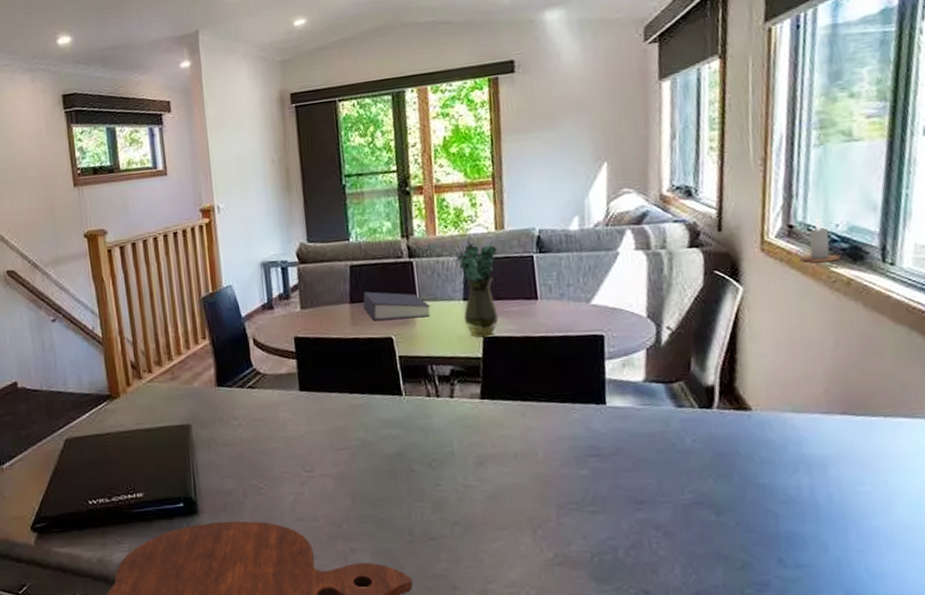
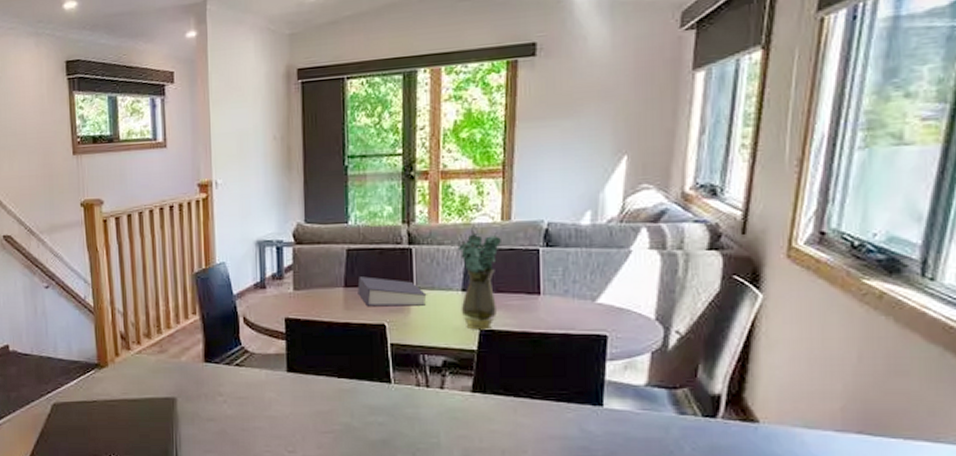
candle: present [800,217,842,263] -> none [830,225,876,274]

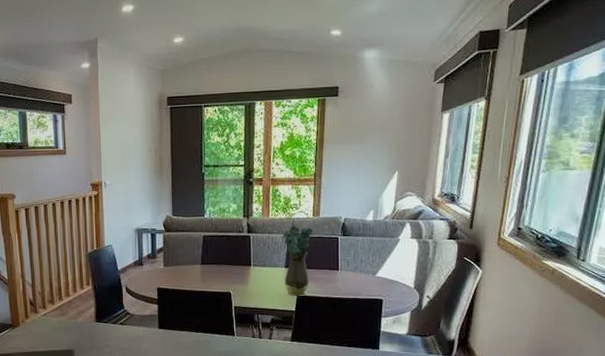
book: present [357,276,427,307] -> none [211,257,261,279]

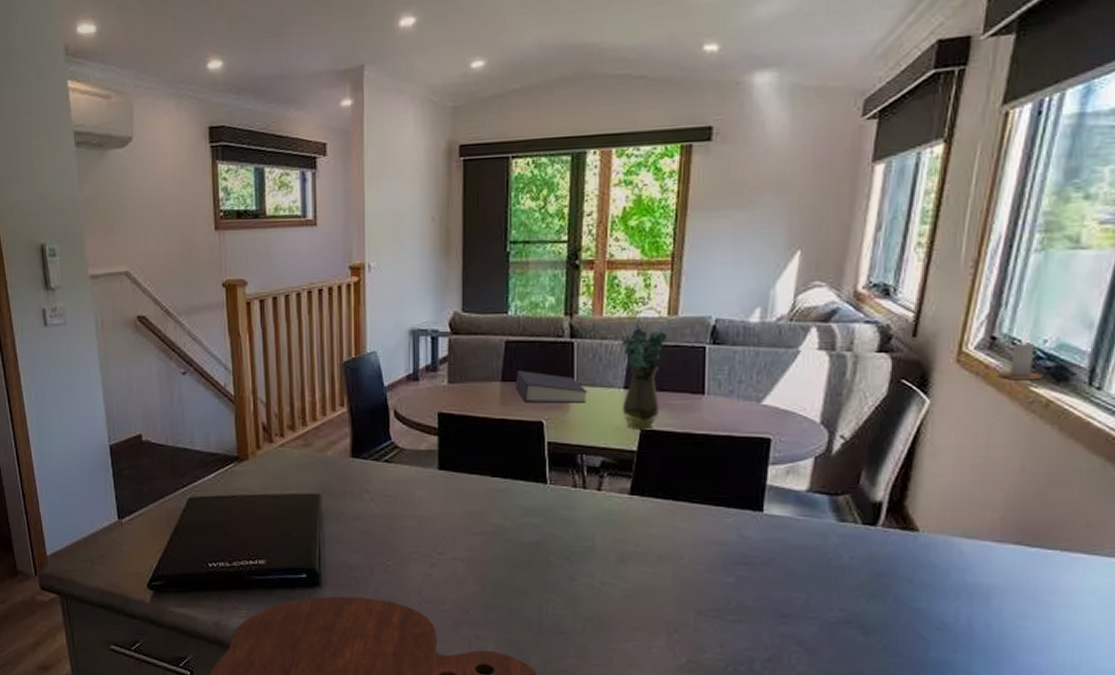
book: none [211,257,261,279] -> present [515,371,588,403]
candle: none [523,223,551,256] -> present [998,330,1044,381]

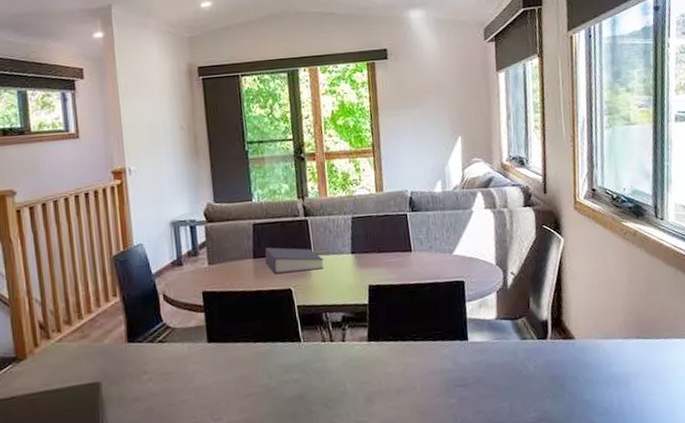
vase: present [621,324,667,430] -> none [344,200,381,287]
candle: present [998,330,1044,381] -> none [602,183,629,219]

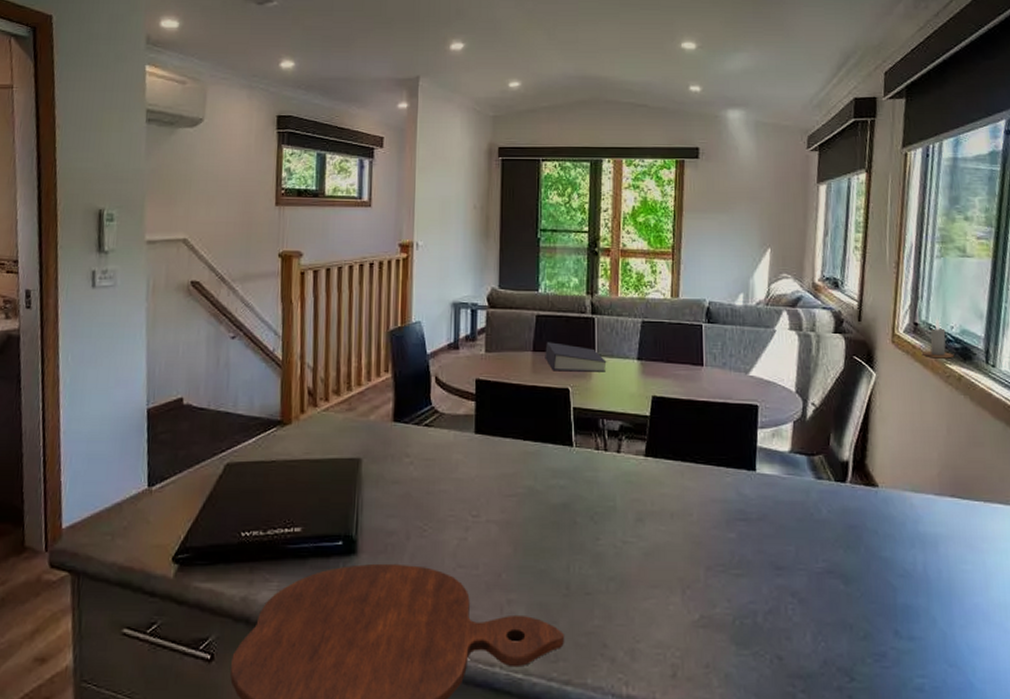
candle: none [602,183,629,219] -> present [923,318,955,359]

